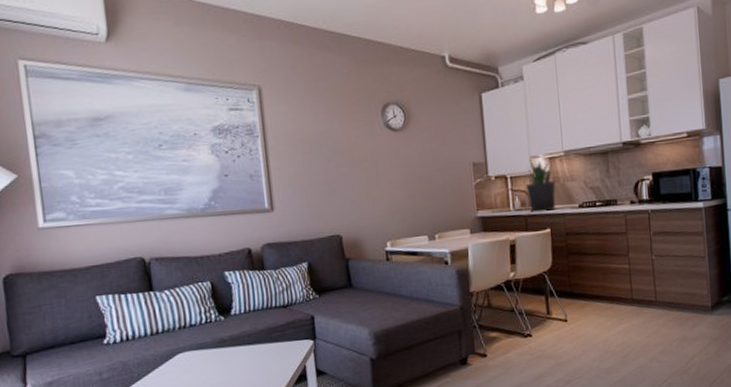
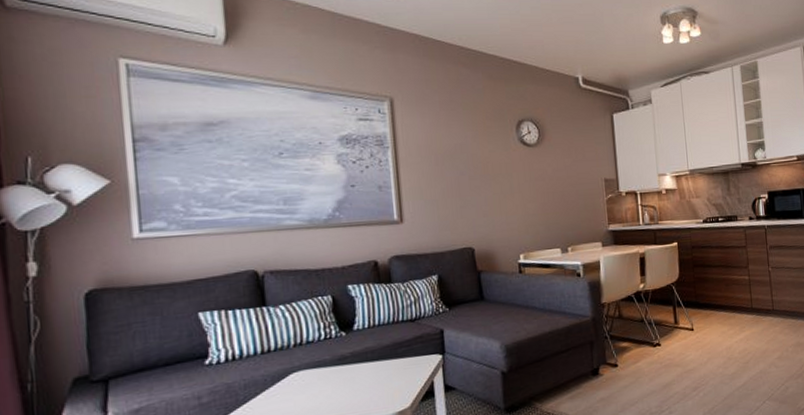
planter: present [525,159,556,213] -> none [653,176,682,228]

